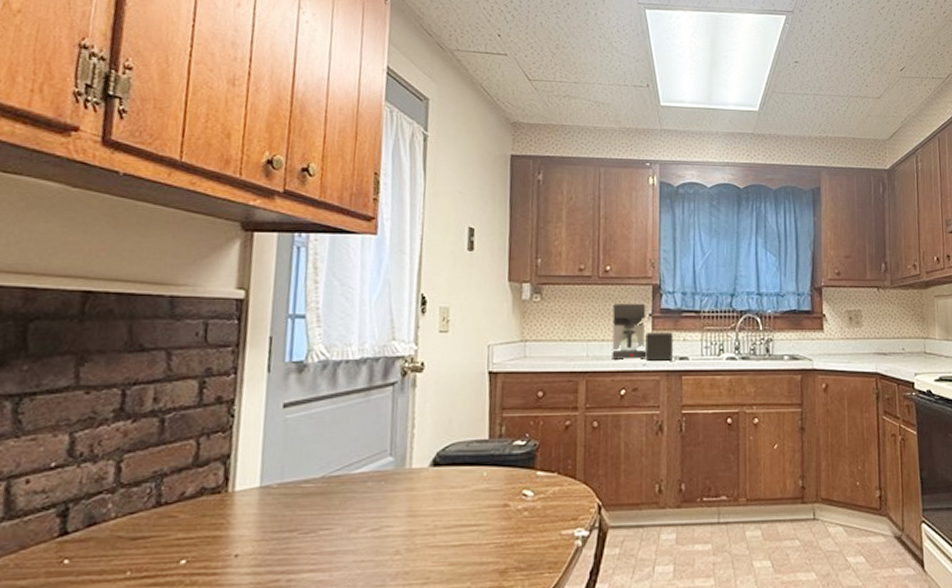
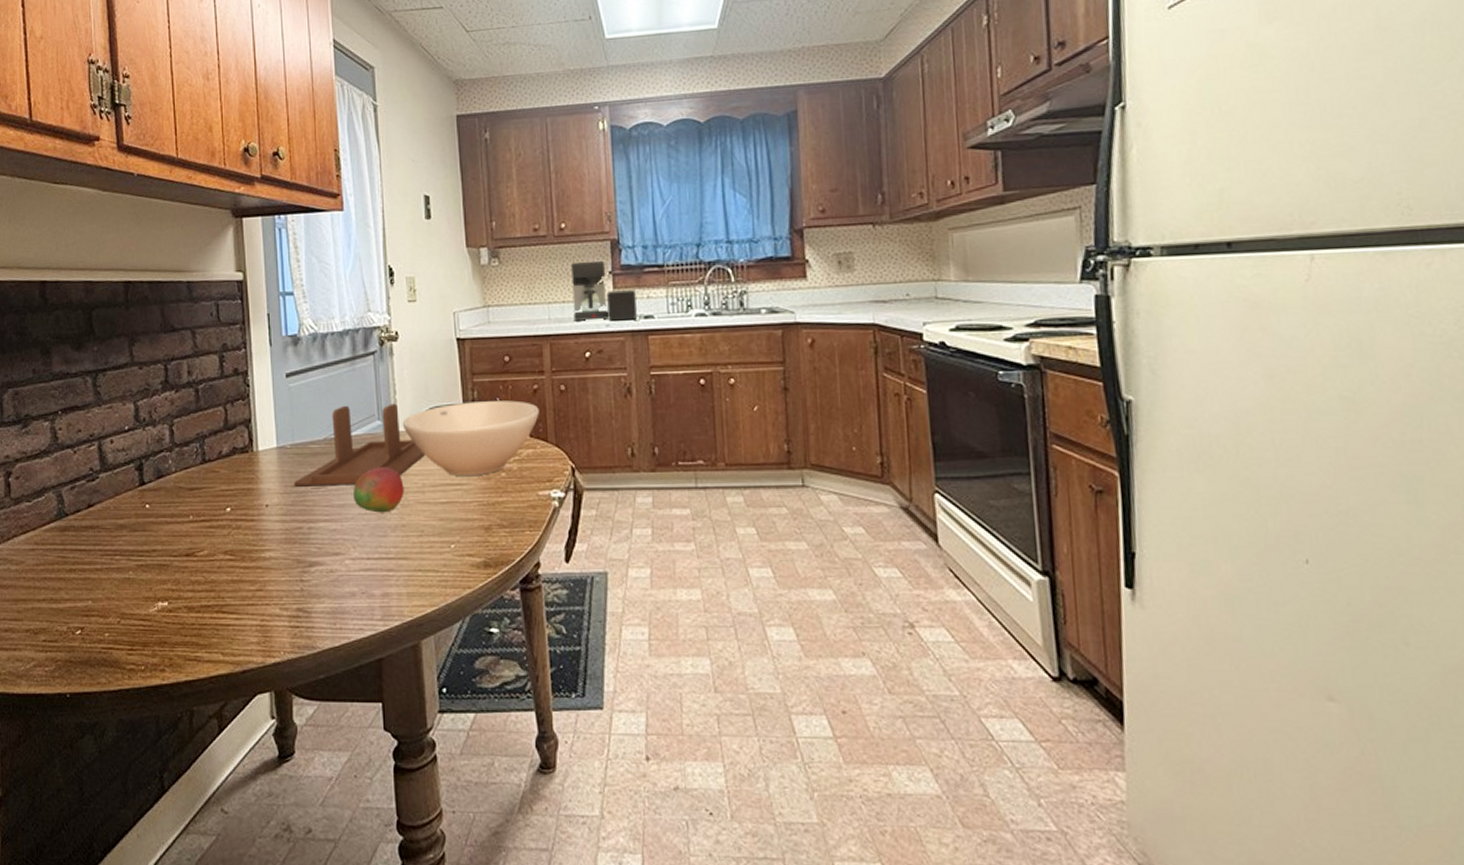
napkin holder: none [276,438,440,532] -> present [294,403,425,487]
fruit: none [349,507,412,560] -> present [353,467,405,513]
bowl: none [418,436,570,517] -> present [402,400,539,477]

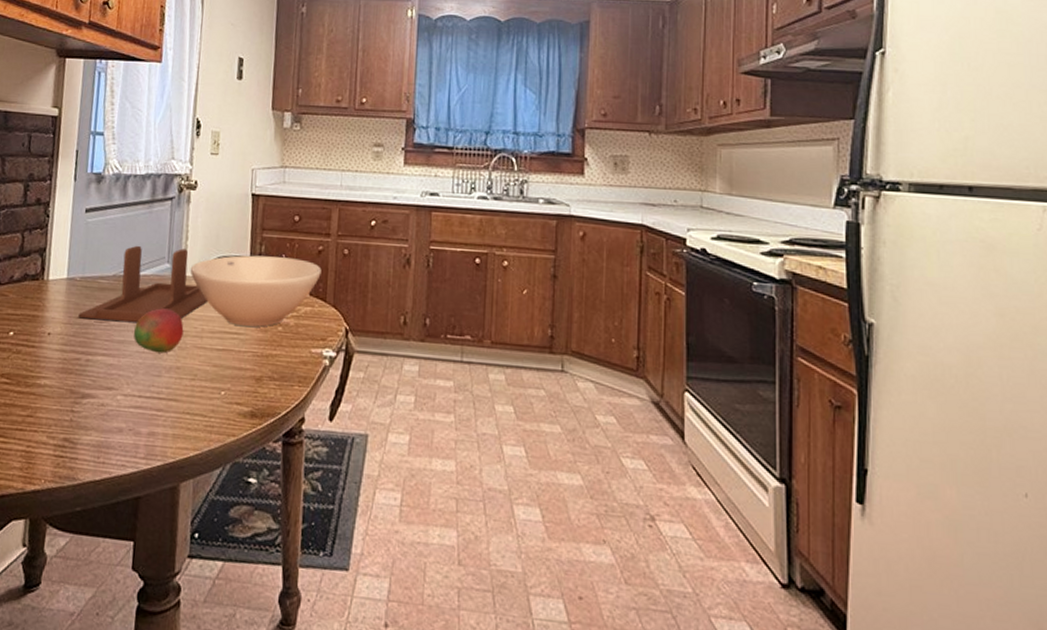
coffee maker: present [571,260,610,321] -> none [364,136,400,193]
toaster: present [607,290,637,321] -> none [396,166,425,196]

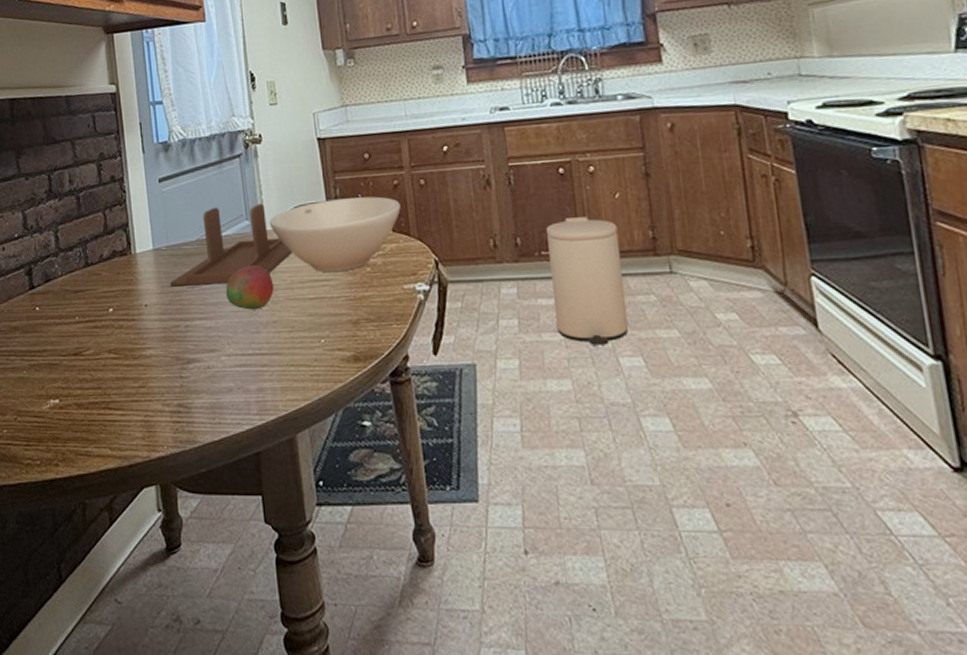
pedal bin: none [450,306,521,432] -> present [545,217,629,345]

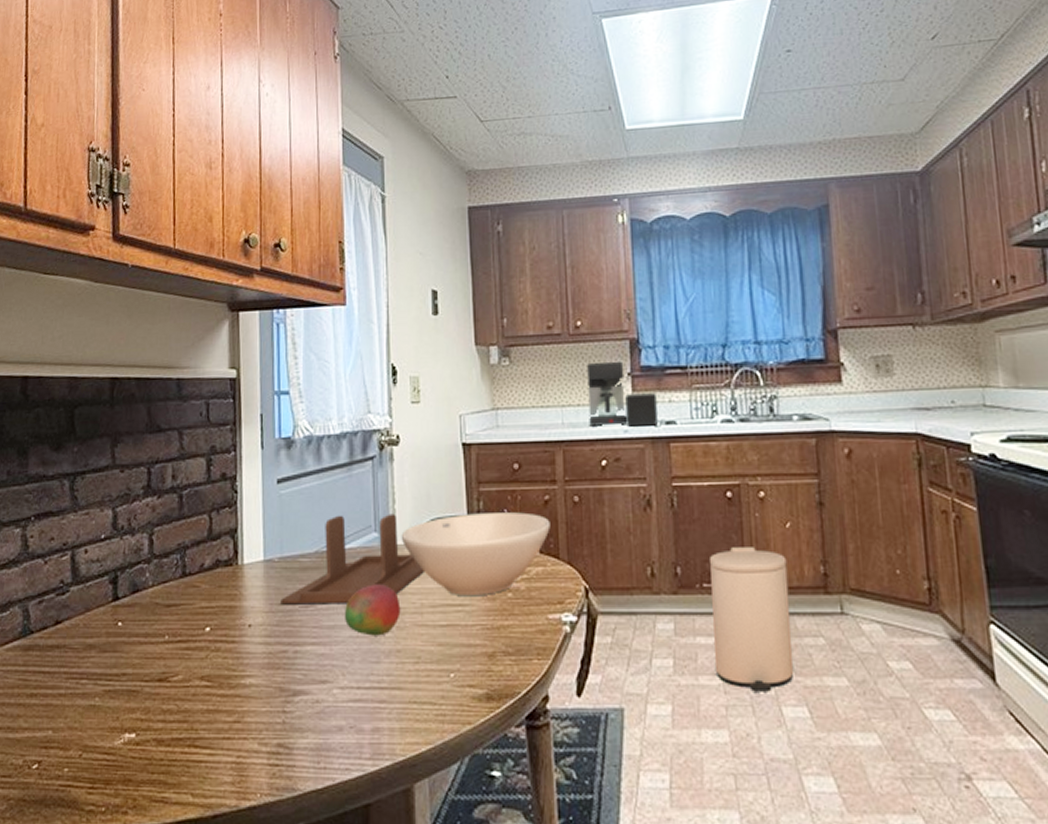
coffee maker: none [425,55,465,117] -> present [587,361,628,426]
toaster: none [461,83,492,115] -> present [625,393,658,427]

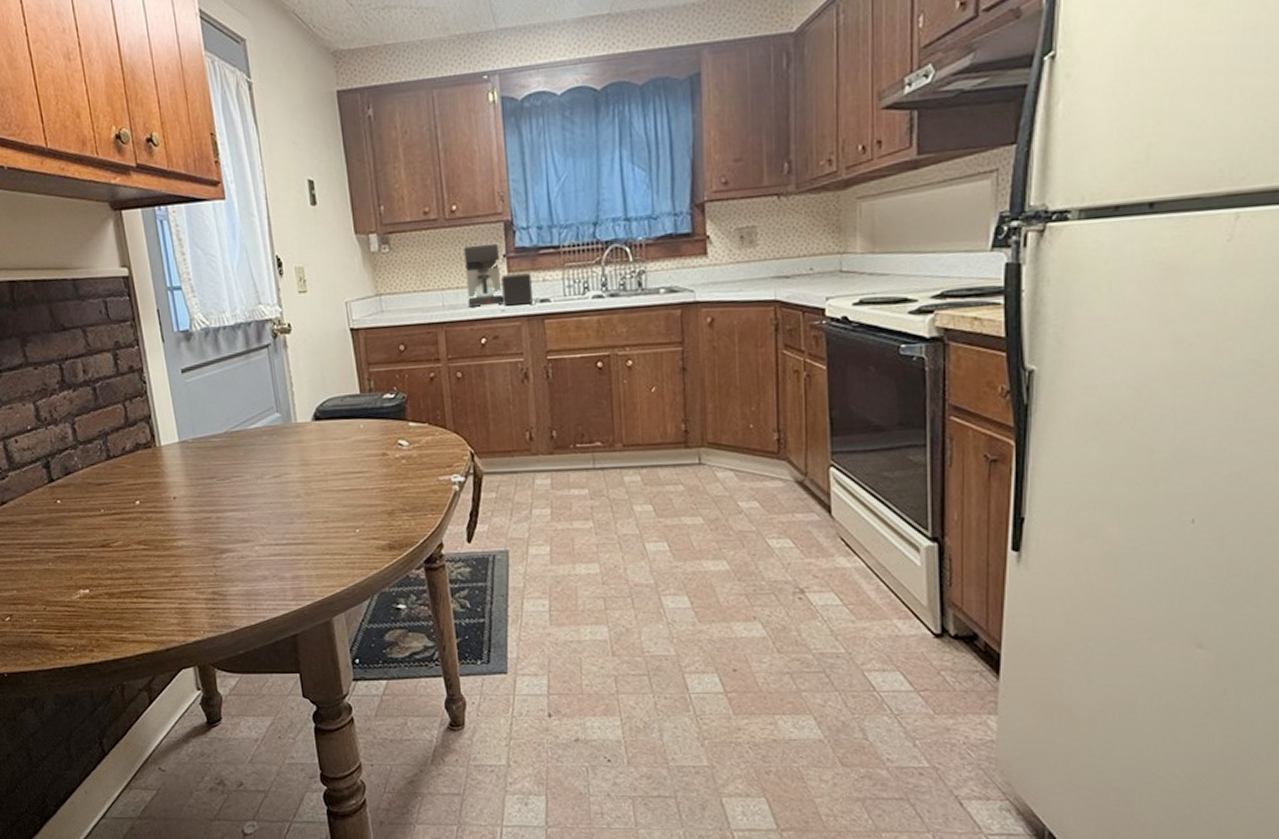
napkin holder: present [280,513,424,605] -> none [199,395,325,479]
fruit: present [345,584,401,636] -> none [257,457,308,502]
bowl: present [401,512,550,597] -> none [301,389,437,465]
pedal bin: present [708,547,794,692] -> none [581,410,657,532]

